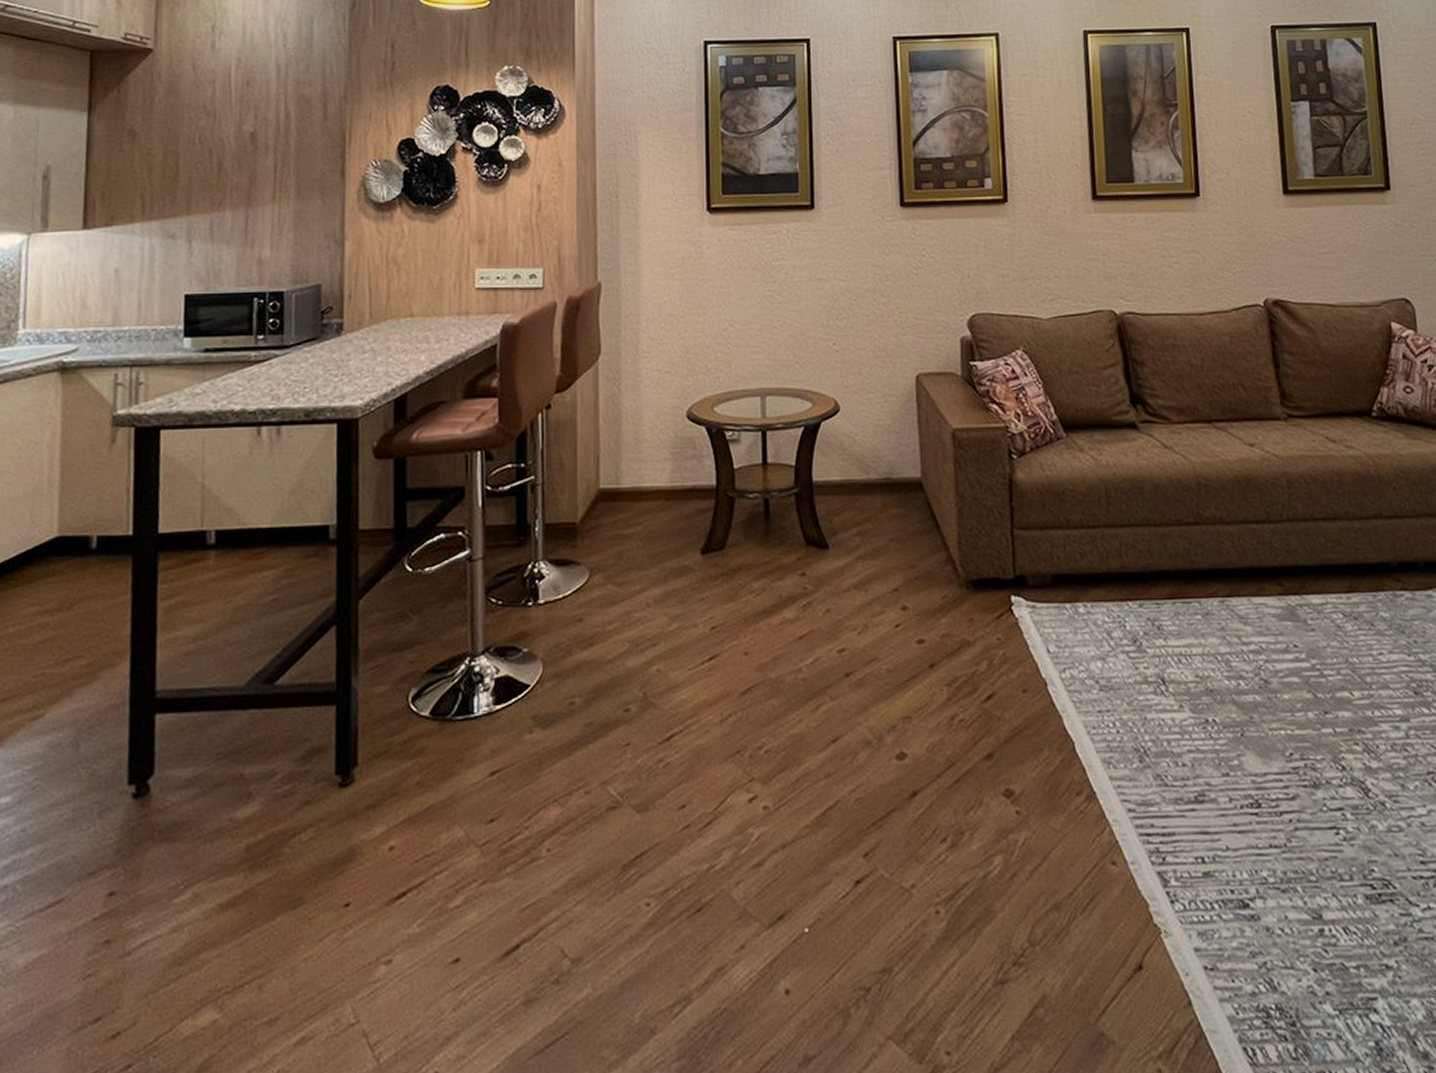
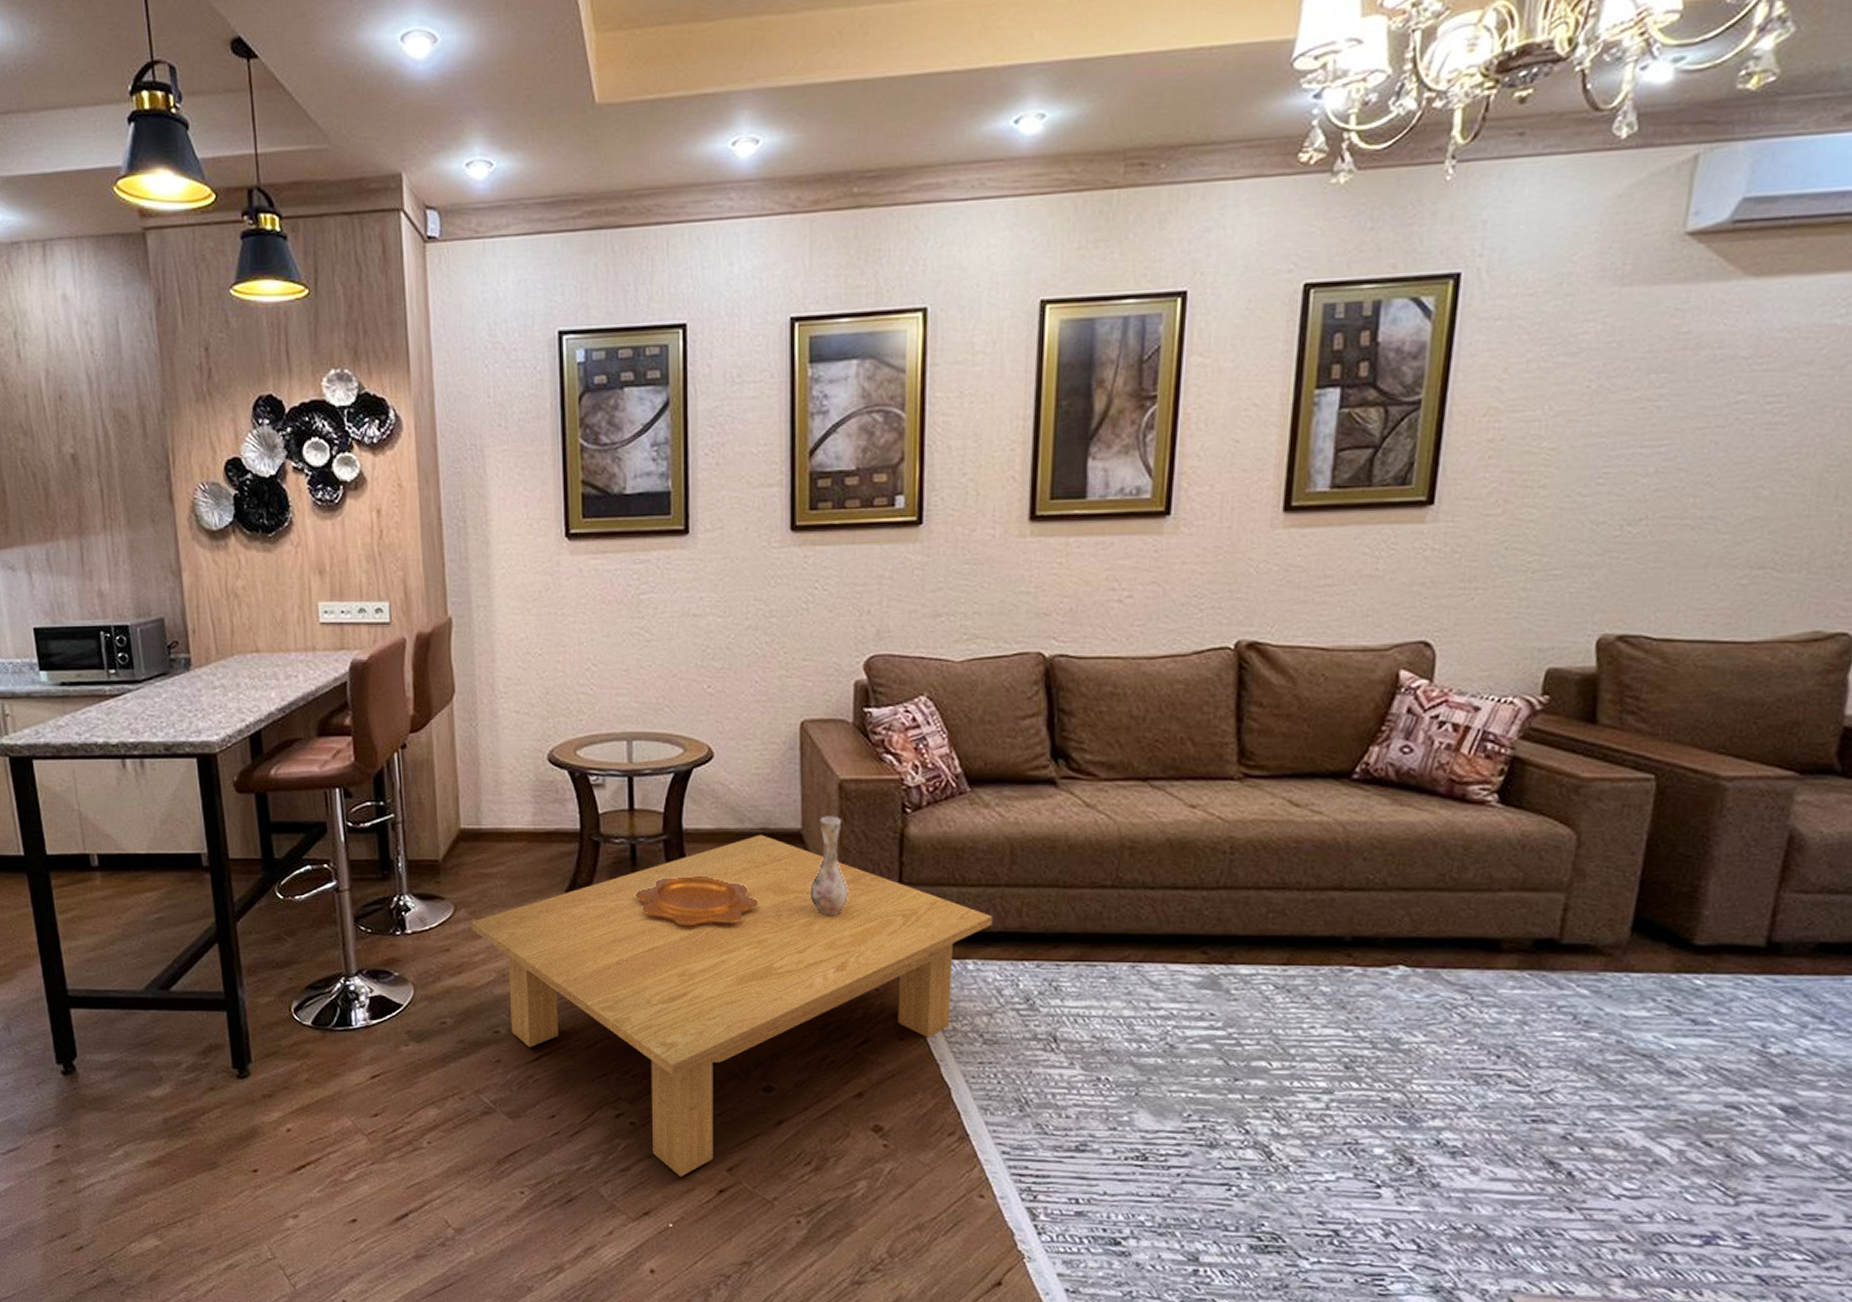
coffee table: none [605,484,1097,868] -> present [470,834,993,1177]
decorative bowl: none [769,529,885,581] -> present [636,876,759,925]
vase: none [931,464,967,565] -> present [809,816,849,916]

